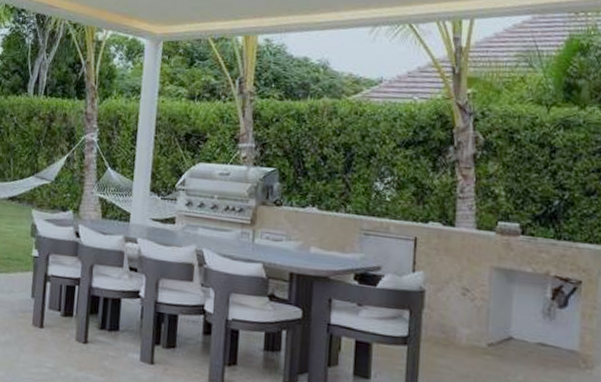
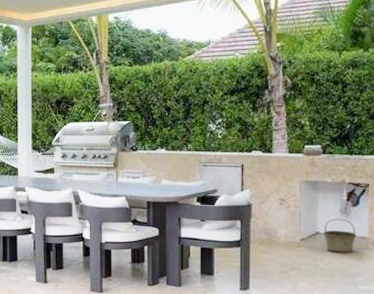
basket: none [519,321,563,370] -> present [324,218,357,253]

